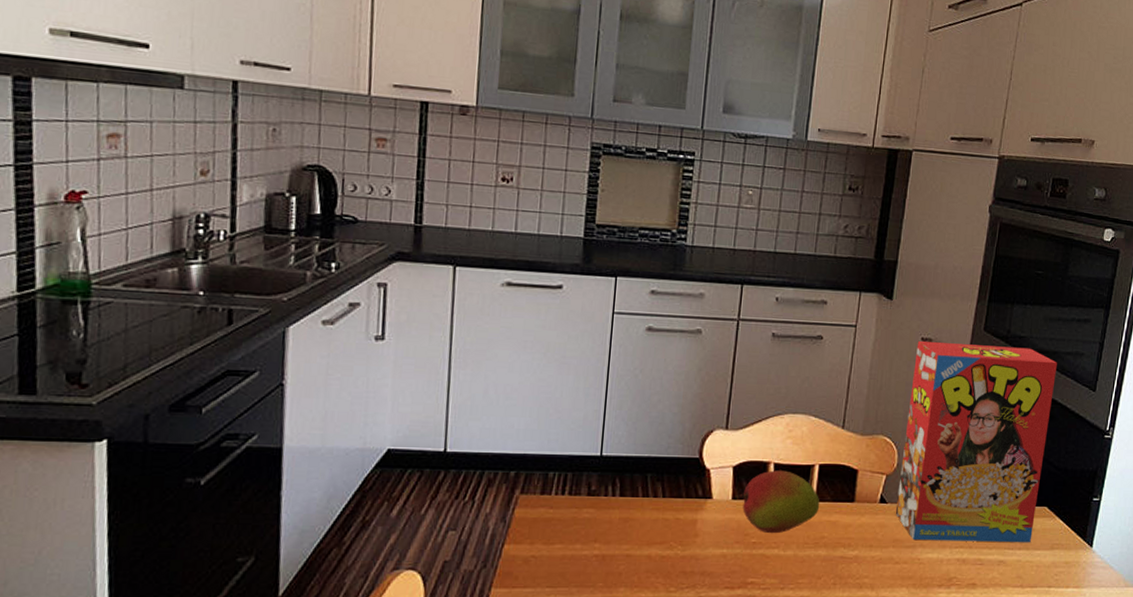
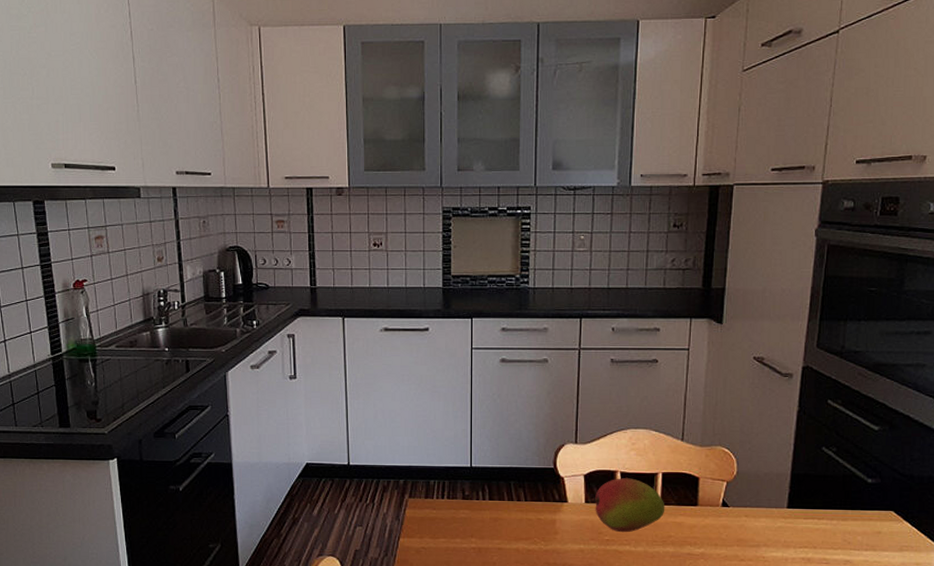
cereal box: present [895,340,1058,543] -> none [737,359,898,545]

